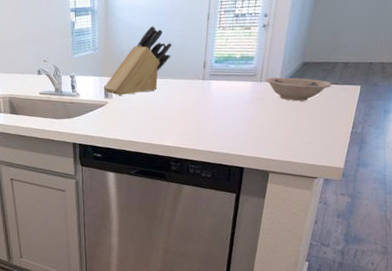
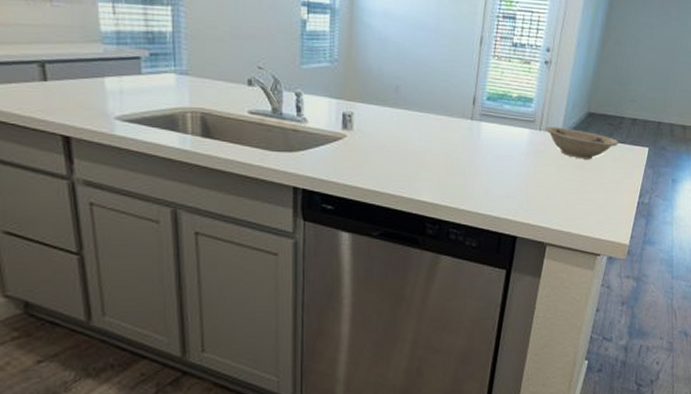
knife block: present [103,25,172,96] -> none [341,41,435,128]

